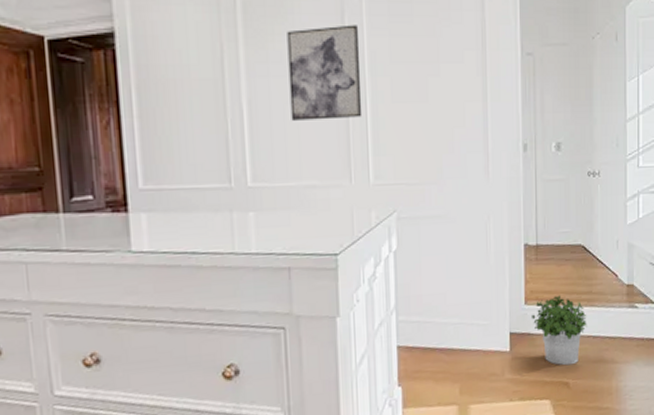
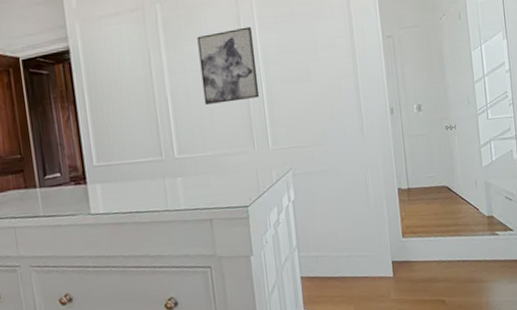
potted plant: present [532,295,587,366] -> none [409,228,457,287]

